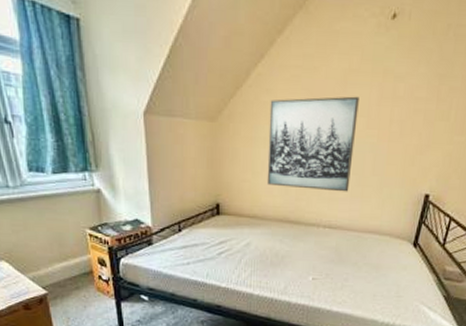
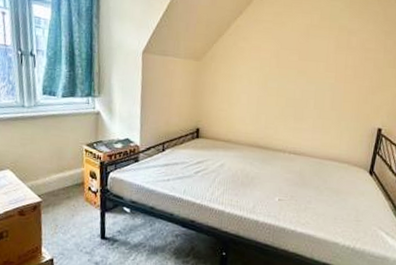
wall art: present [267,96,359,192] -> none [240,45,319,123]

